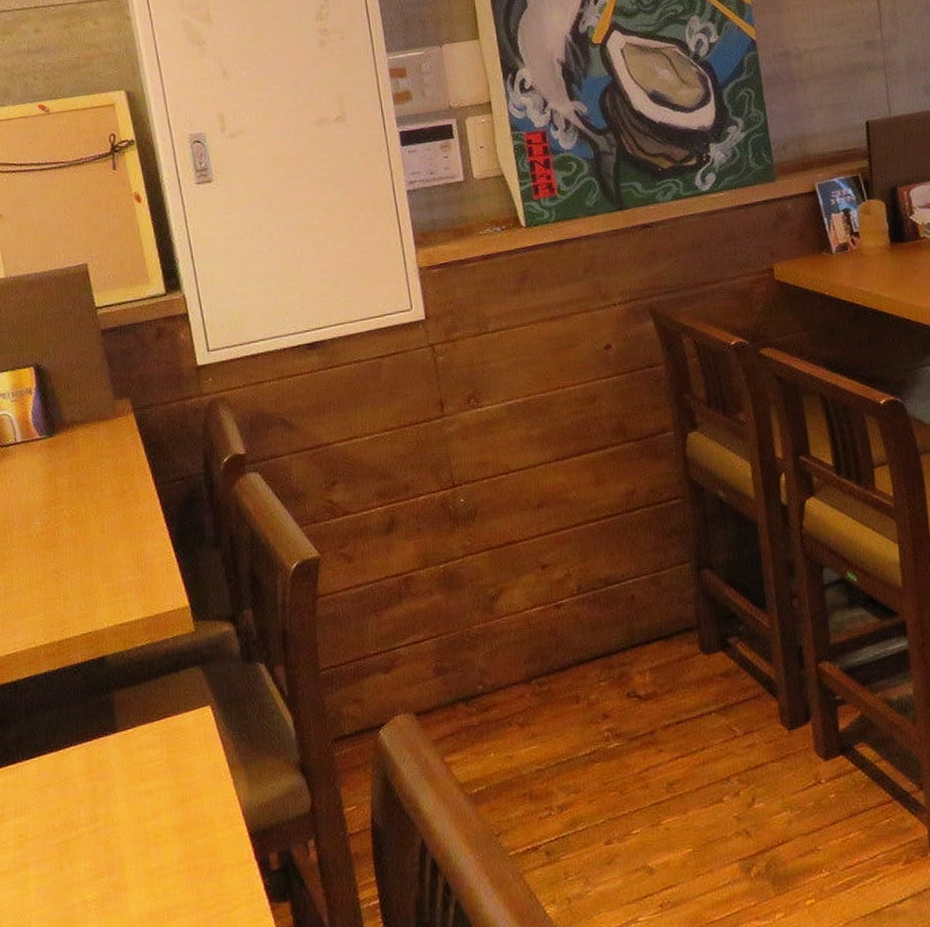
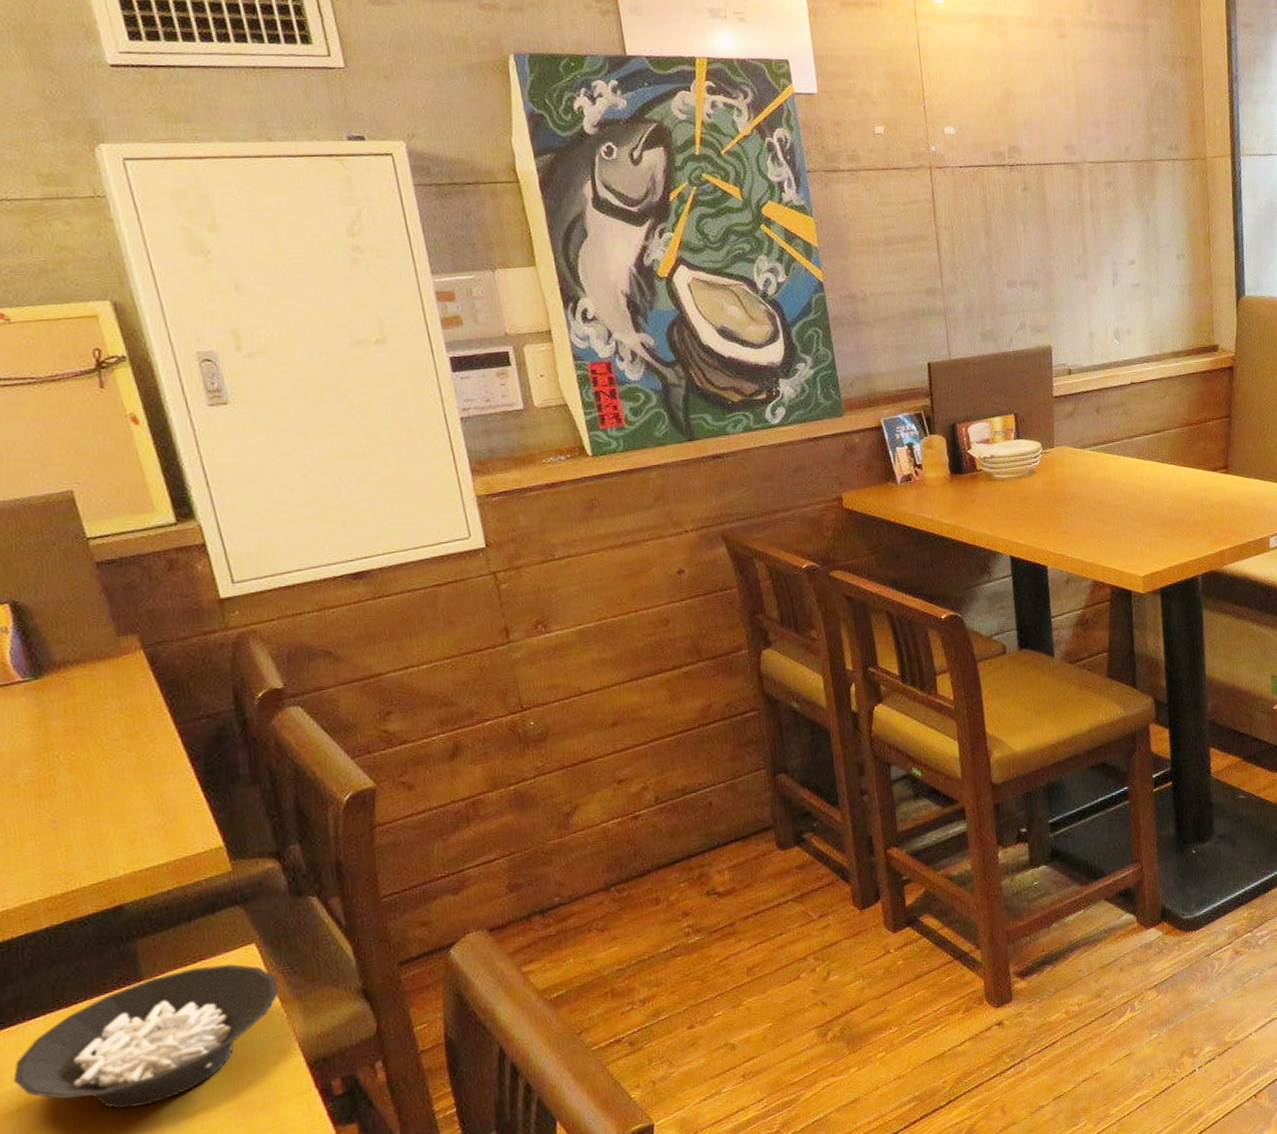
cereal bowl: none [12,724,228,857] -> present [13,964,279,1109]

